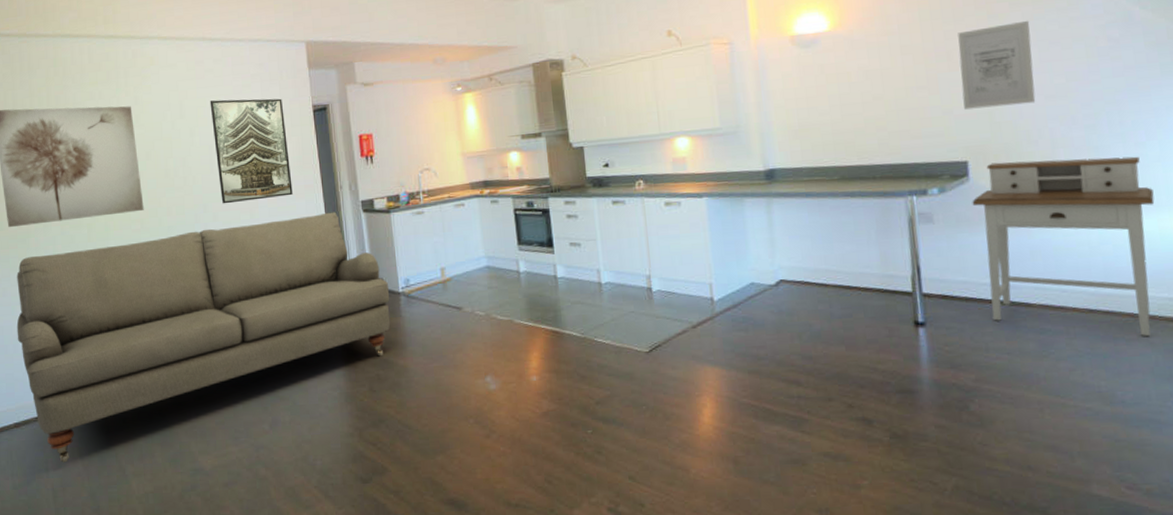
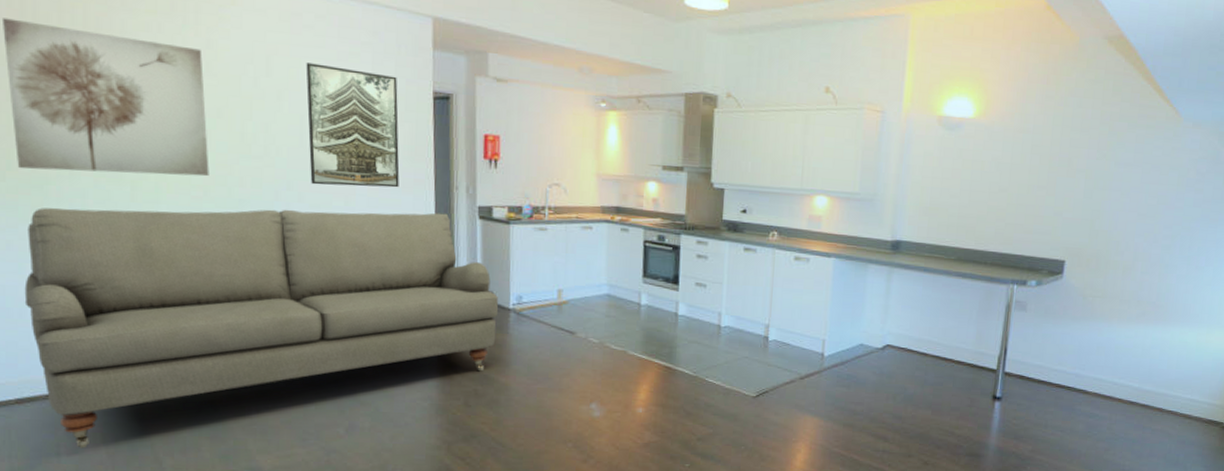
wall art: present [958,20,1036,110] -> none [1072,142,1141,218]
desk: present [972,156,1155,337] -> none [1055,265,1200,429]

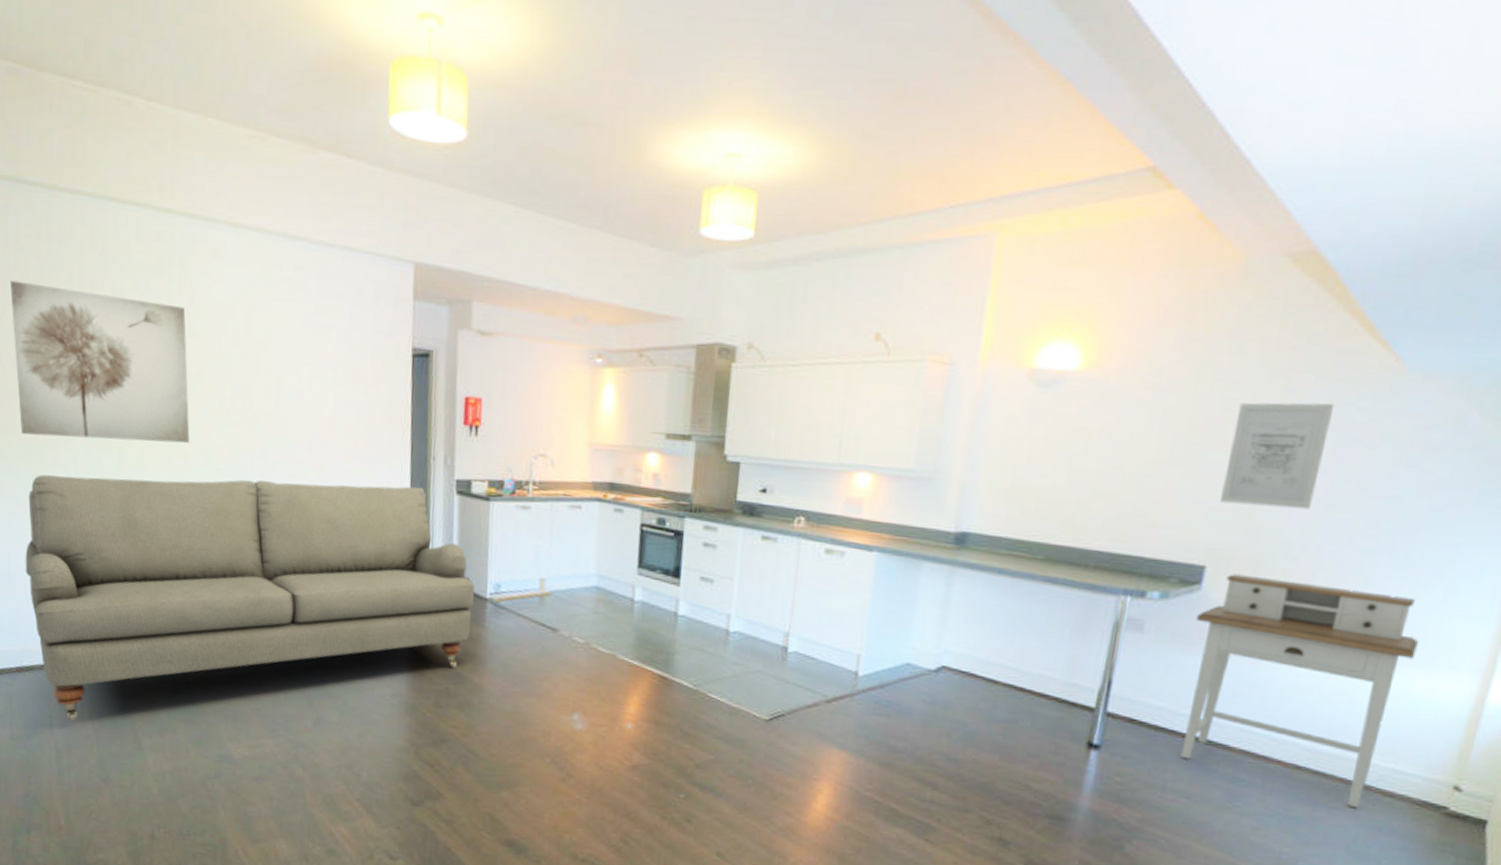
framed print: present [306,63,400,188] -> none [284,319,376,458]
desk: none [1055,265,1200,429] -> present [1180,573,1419,809]
wall art: none [1072,142,1141,218] -> present [1220,402,1335,510]

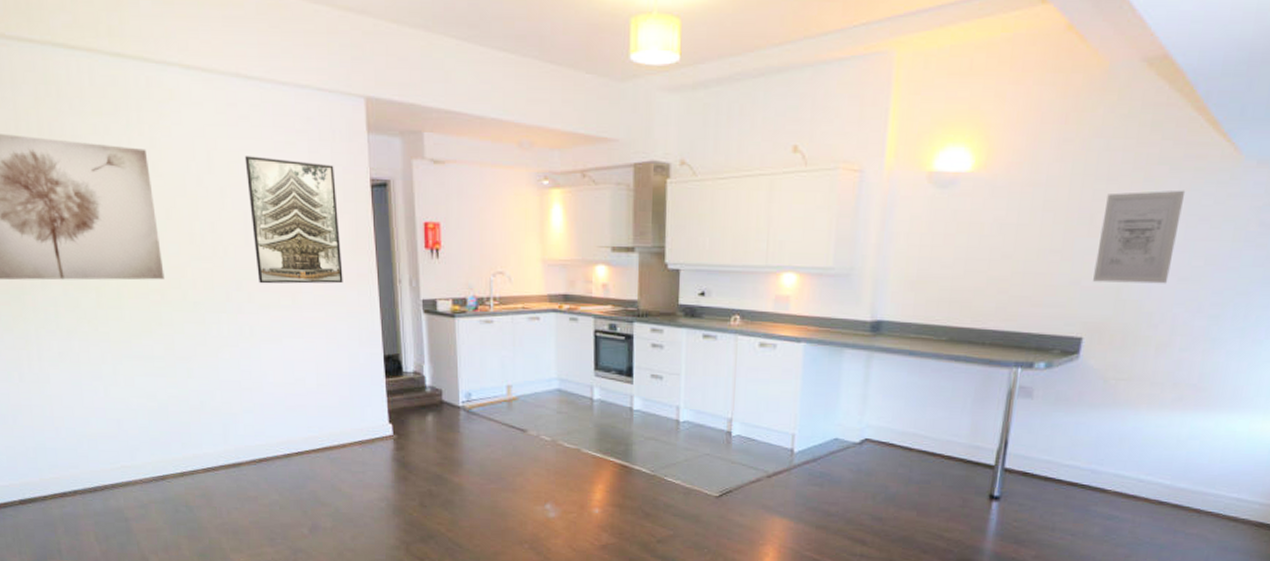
sofa: present [25,474,476,722] -> none [11,308,449,546]
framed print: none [284,319,376,458] -> present [244,156,343,284]
desk: present [1180,573,1419,809] -> none [1066,343,1255,533]

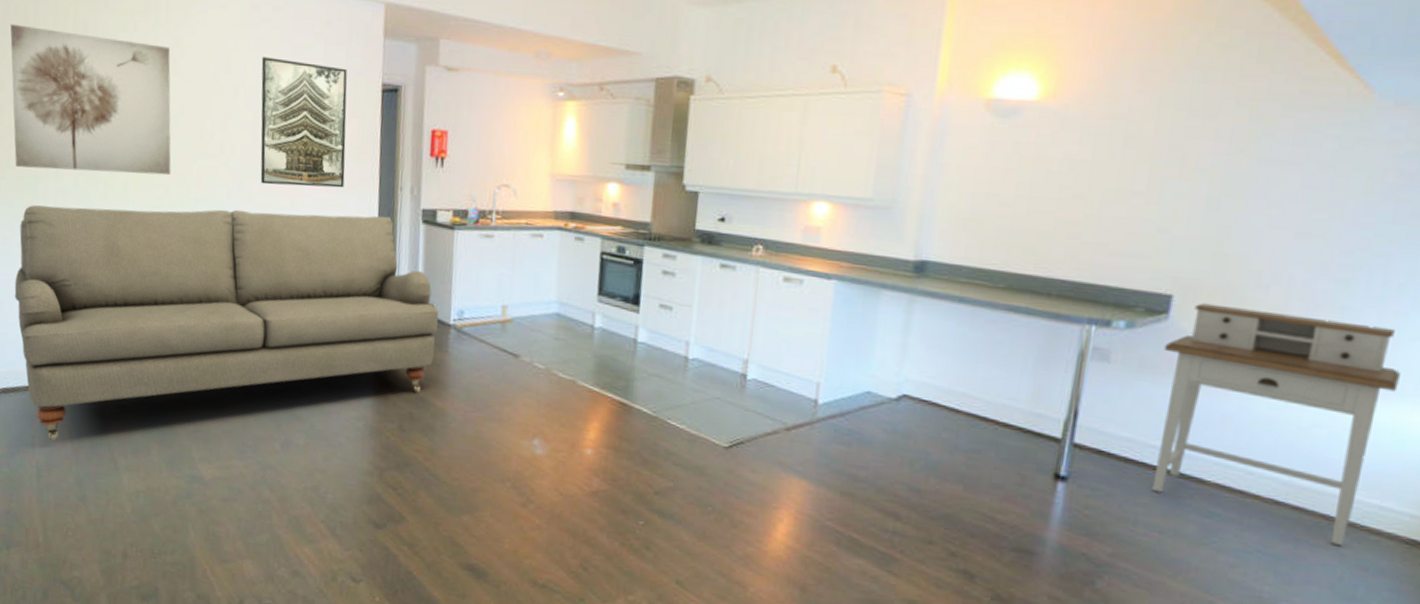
sofa: none [11,308,449,546] -> present [14,205,439,442]
desk: none [1066,343,1255,533] -> present [1151,303,1401,547]
wall art: present [1093,190,1186,284] -> none [1186,130,1303,239]

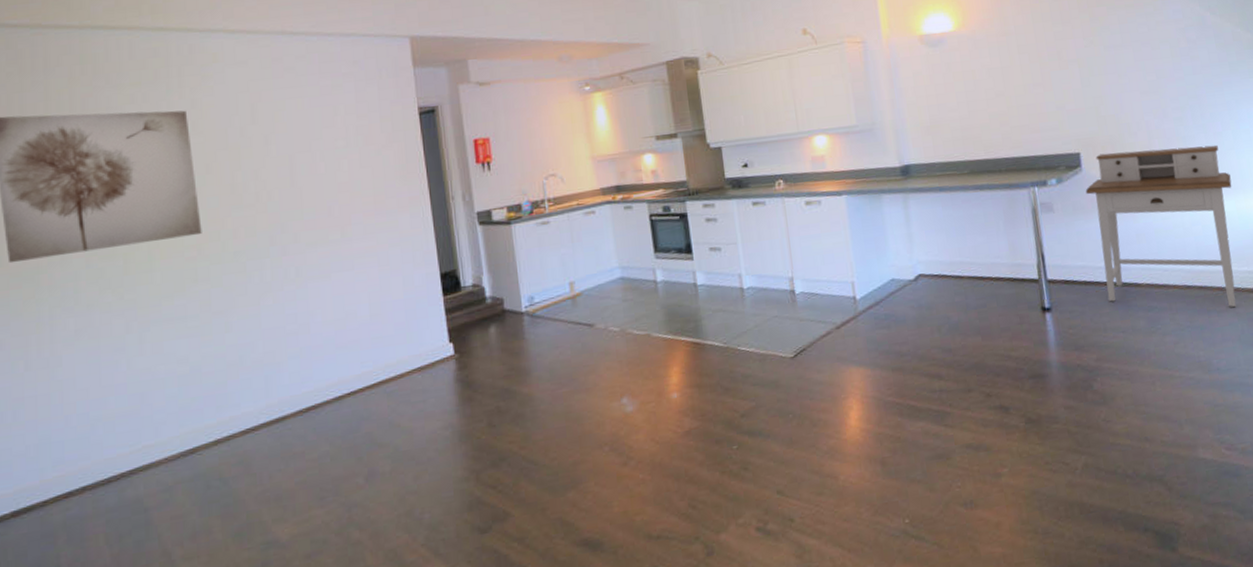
sofa: present [14,205,439,442] -> none [18,225,512,556]
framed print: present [260,57,348,188] -> none [290,100,394,223]

